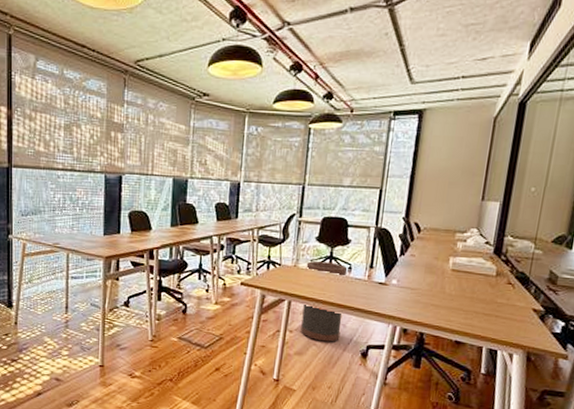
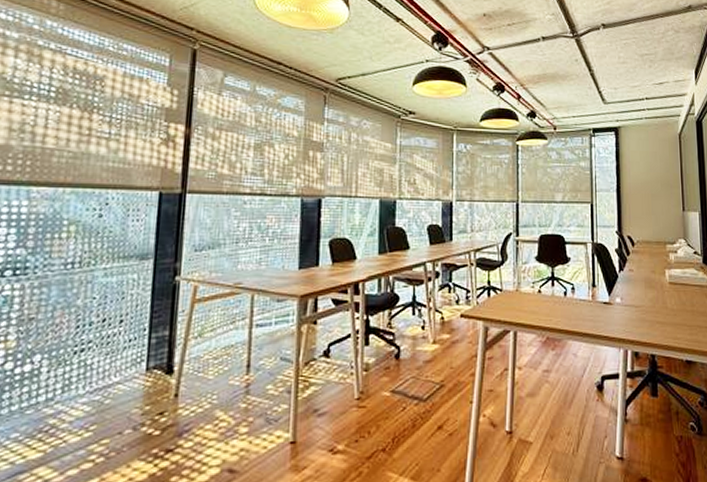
trash can: present [300,261,348,342] -> none [529,284,572,377]

